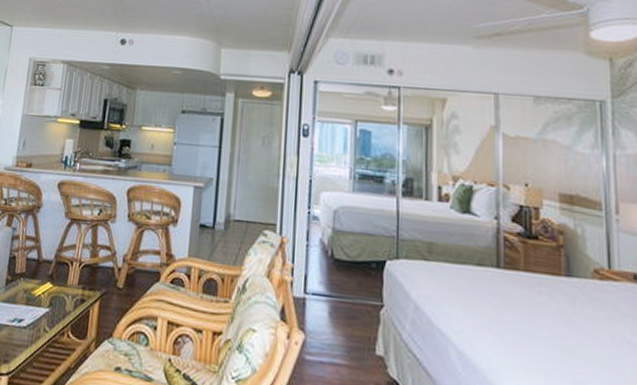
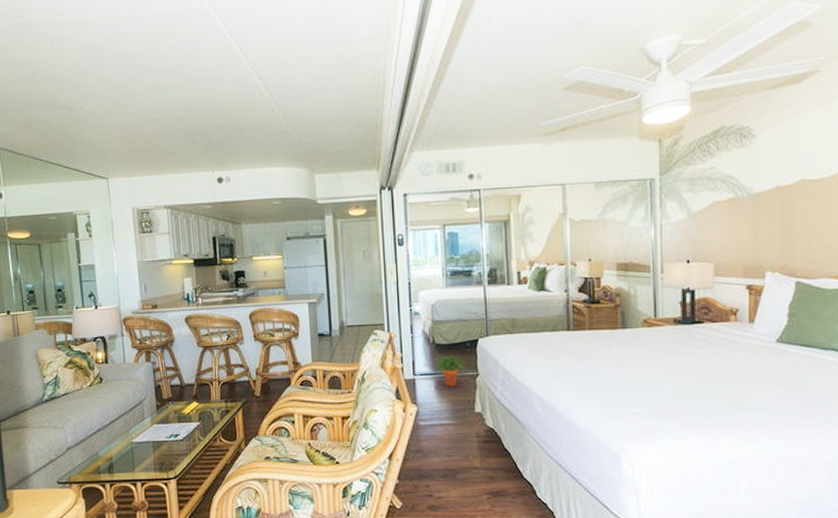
potted plant: none [330,275,370,316] -> present [434,355,467,387]

